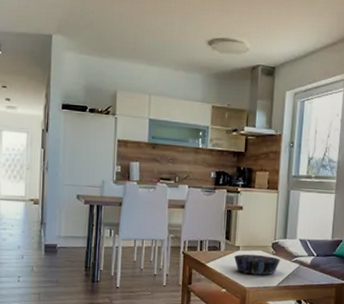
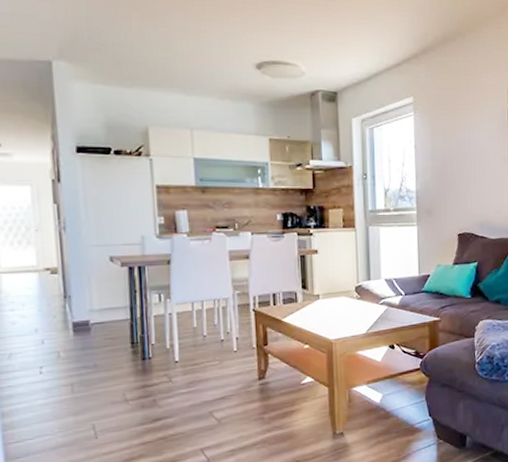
decorative bowl: present [233,254,281,275] -> none [313,301,367,324]

